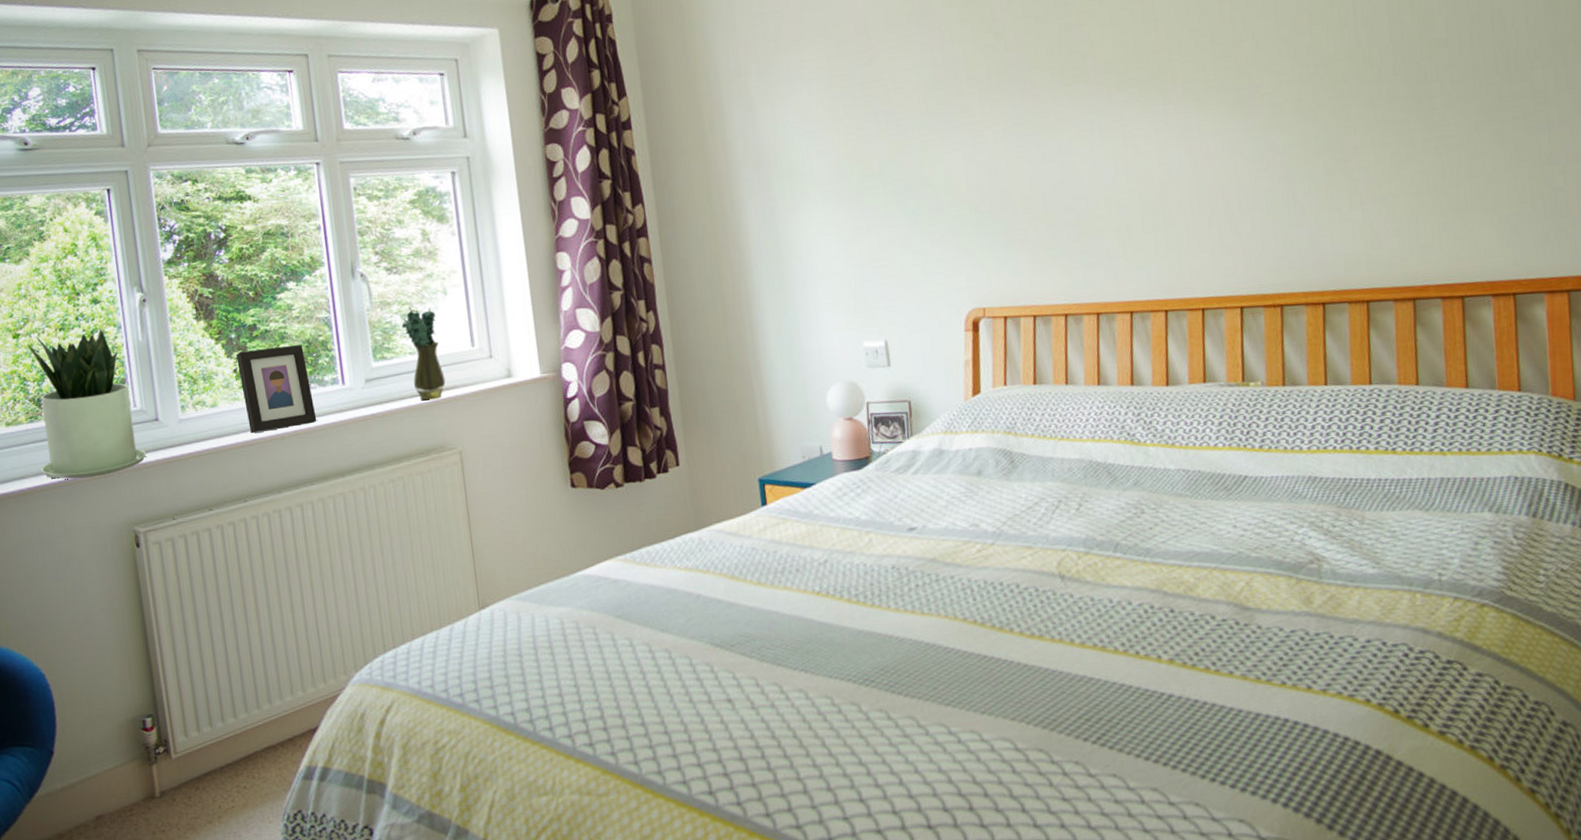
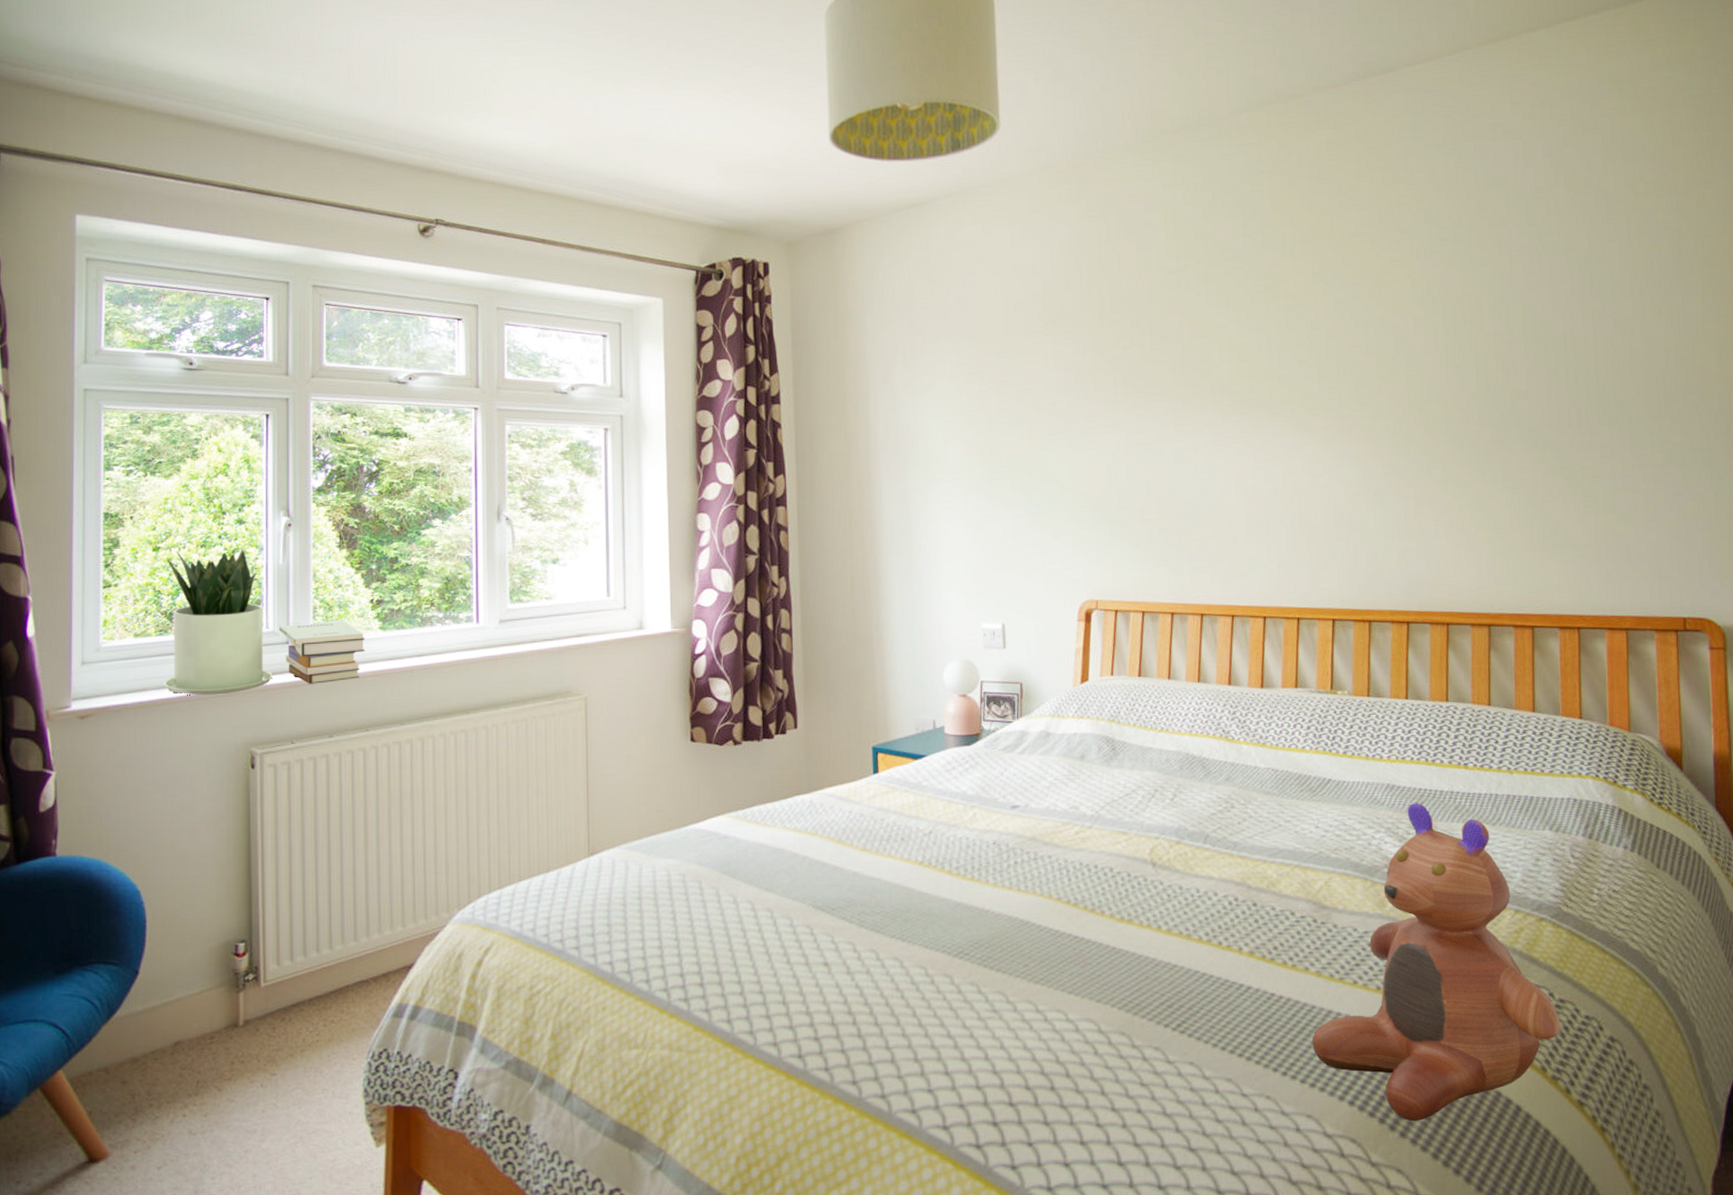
books: none [146,392,234,460] -> present [278,619,365,684]
picture frame: present [236,345,317,434] -> none [375,581,447,664]
vase: present [401,306,446,401] -> none [541,553,578,645]
toy: none [1241,493,1508,819] -> present [1312,802,1561,1121]

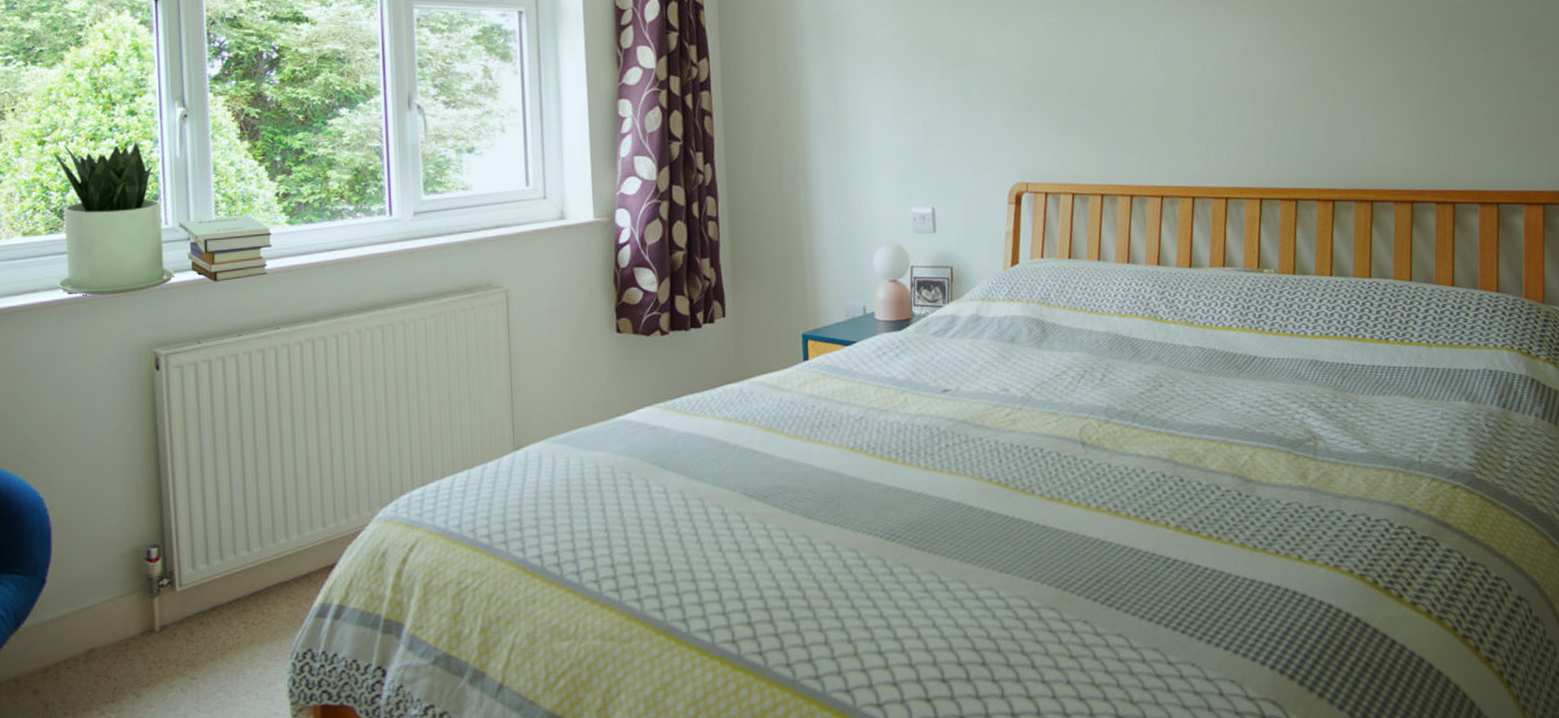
toy: present [1312,802,1561,1121] -> none [1236,376,1472,682]

